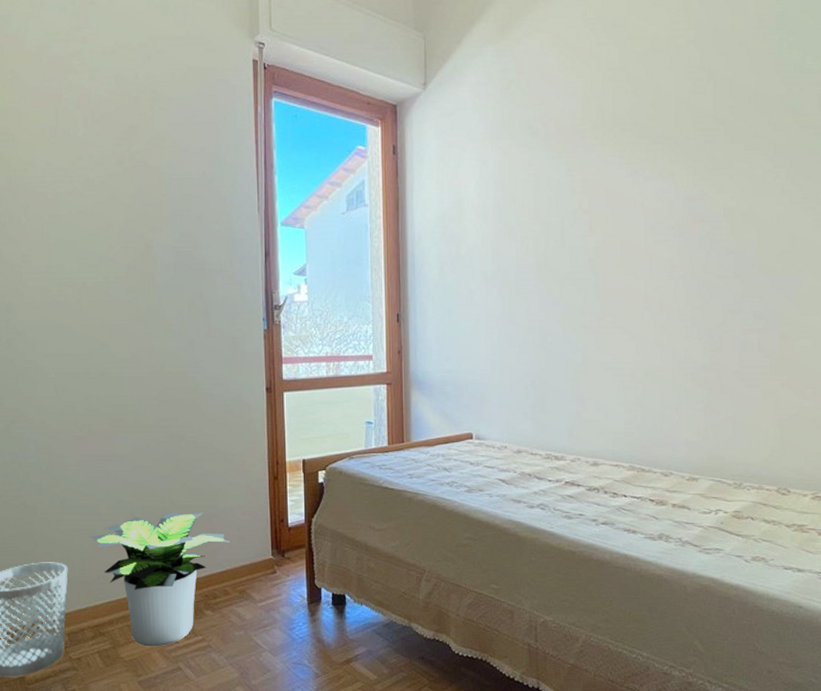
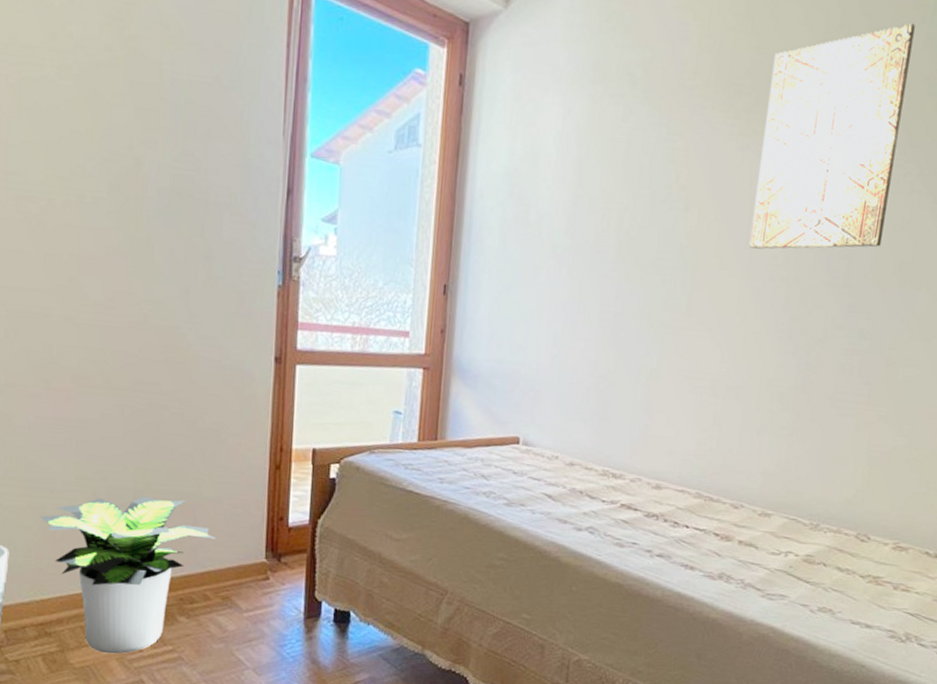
wall art: none [648,55,765,254] -> present [749,23,915,249]

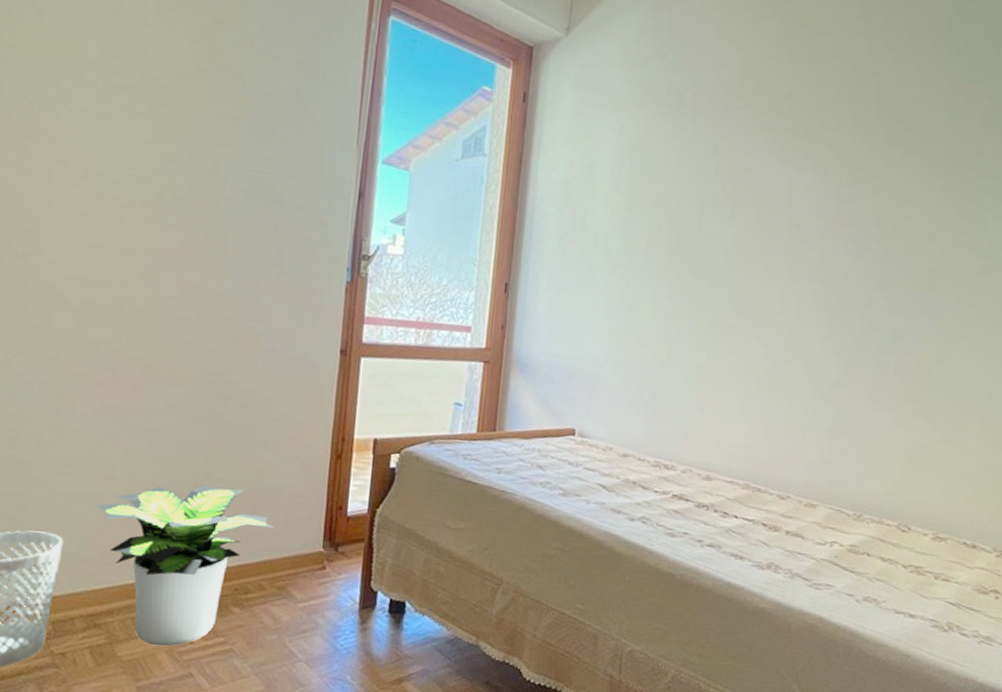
wall art: present [749,23,915,249] -> none [790,57,934,255]

